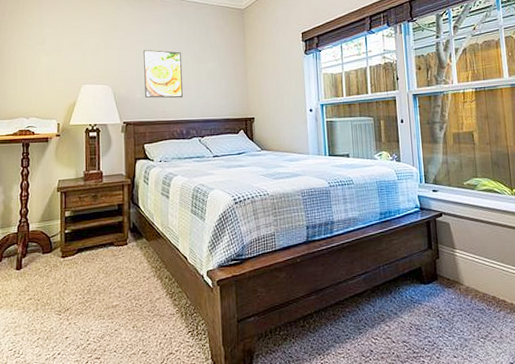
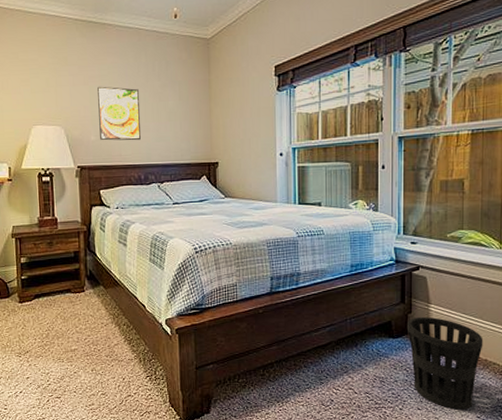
wastebasket: none [435,262,508,356] -> present [406,316,483,410]

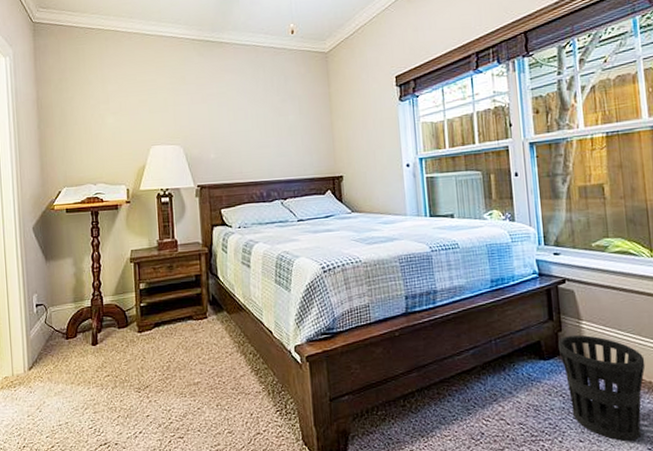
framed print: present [97,86,141,141] -> none [216,103,262,158]

